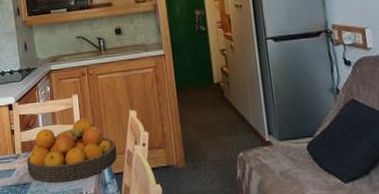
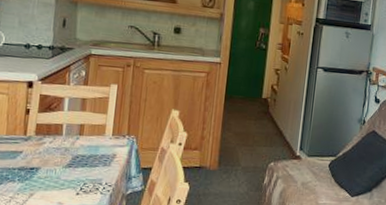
fruit bowl: present [27,118,118,182] -> none [38,109,151,171]

